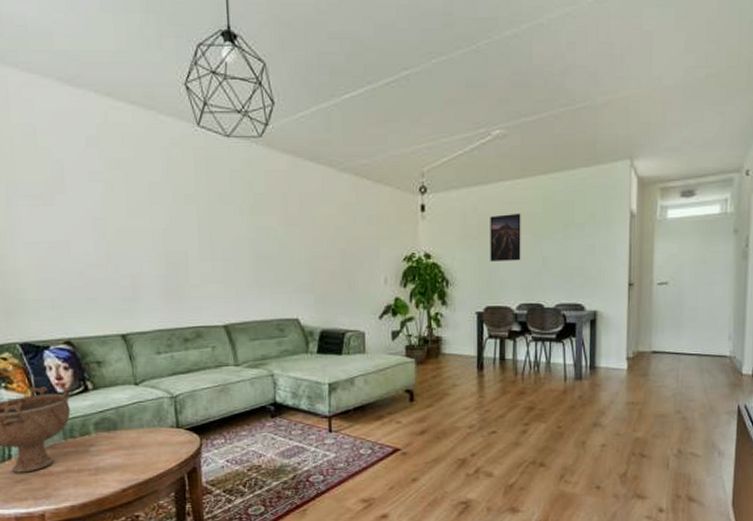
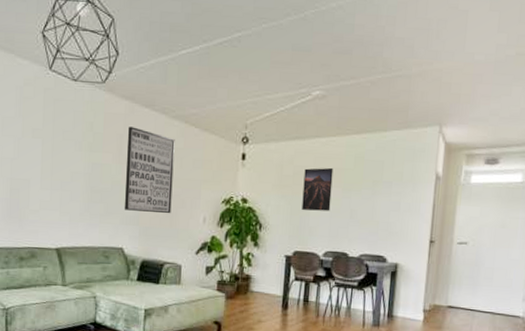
wall art: none [293,184,348,278] -> present [124,126,175,214]

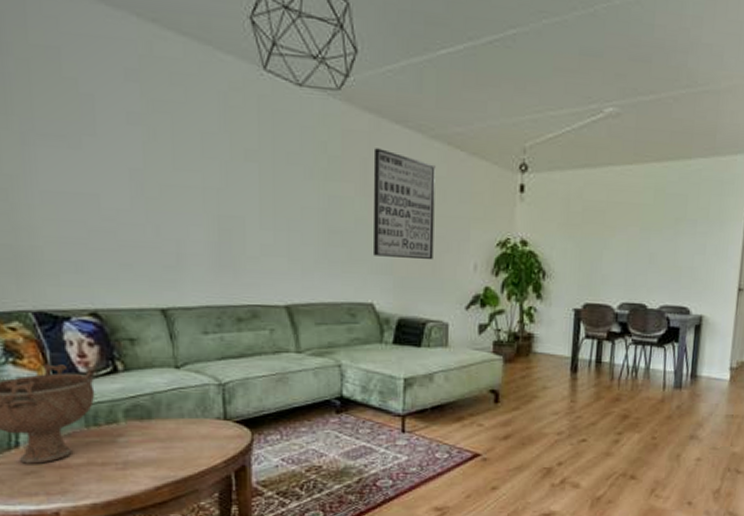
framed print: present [302,167,333,211] -> none [593,202,630,255]

